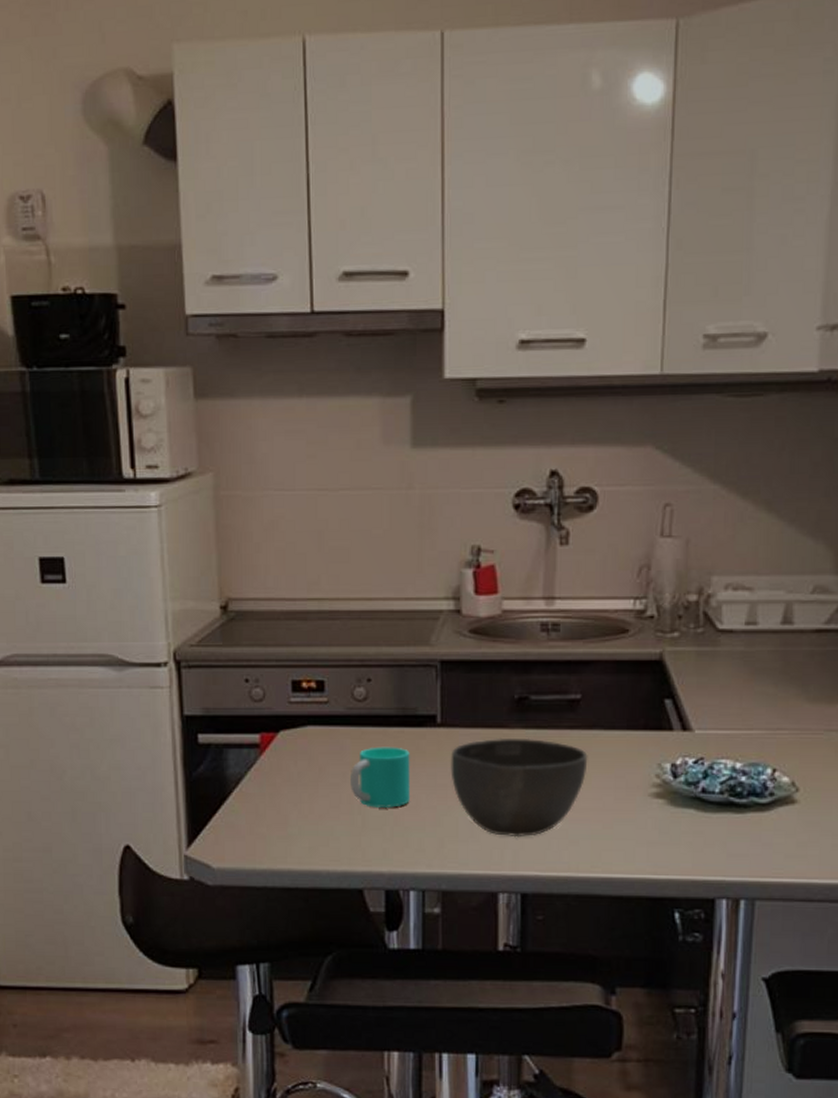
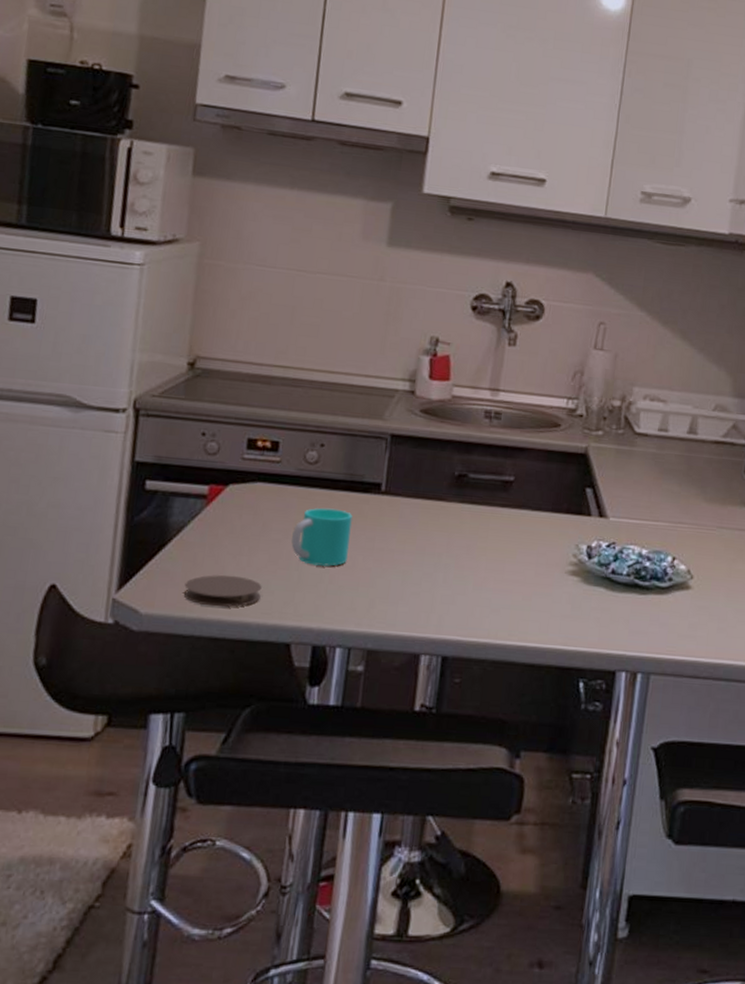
coaster: none [251,824,327,857] -> present [183,574,262,608]
bowl: present [451,737,588,838] -> none [388,509,515,603]

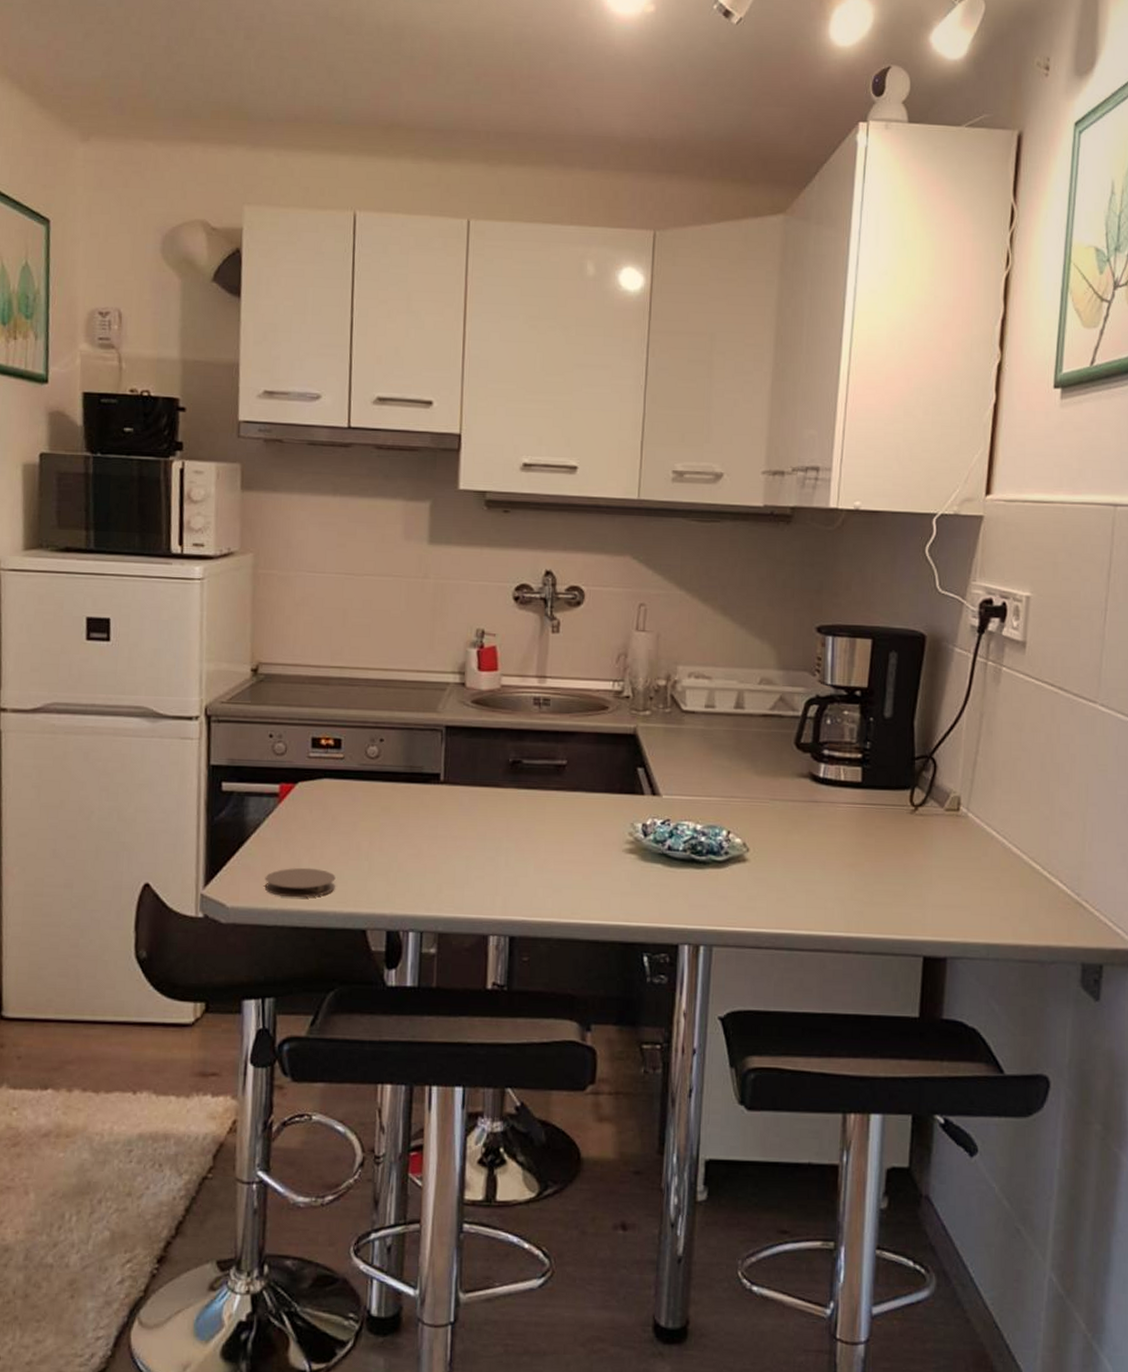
cup: present [291,508,352,567] -> none [360,800,416,856]

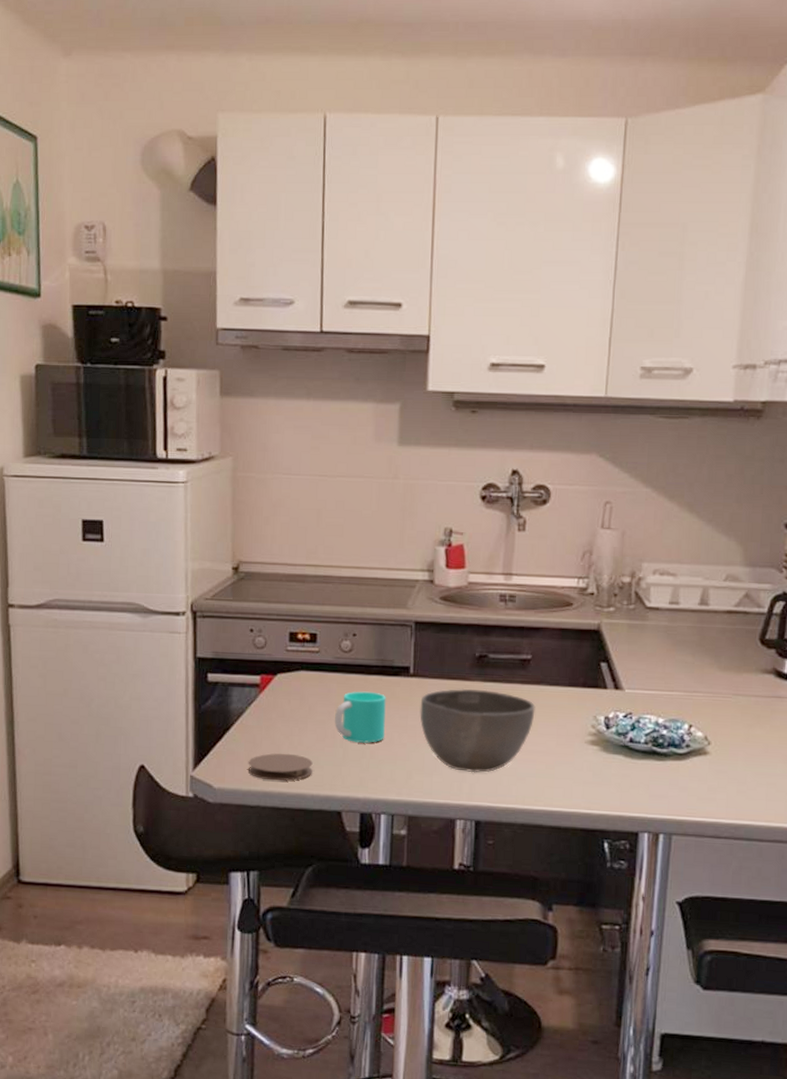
cup: none [360,800,416,856] -> present [335,691,387,744]
bowl: none [450,795,571,886] -> present [420,688,535,773]

